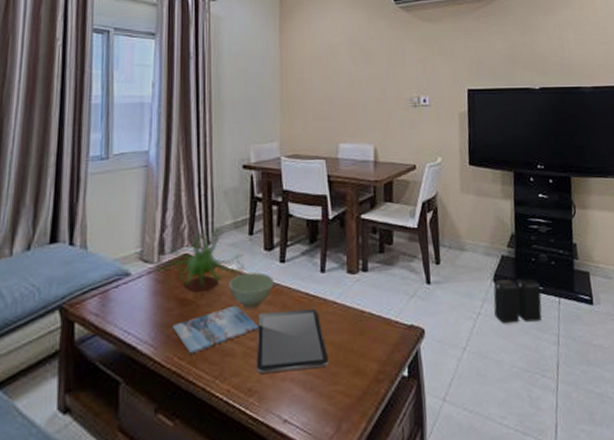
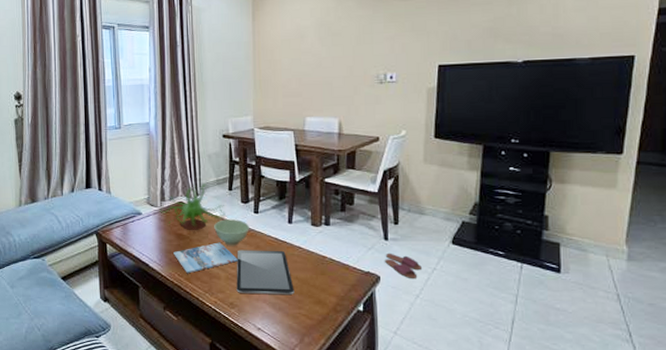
slippers: none [427,299,466,328] -> present [384,253,422,278]
speaker: present [493,278,542,324] -> none [450,243,503,281]

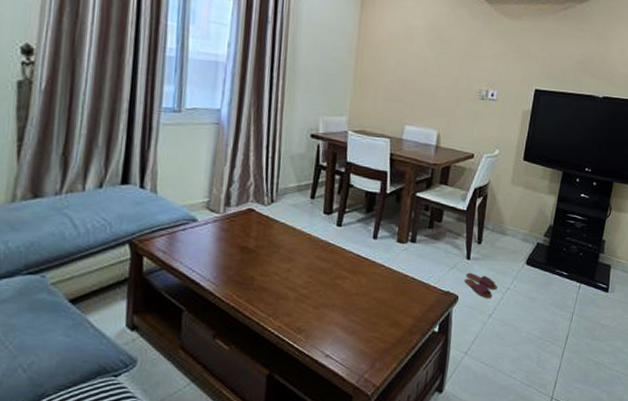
plant: present [159,183,226,231] -> none [222,189,304,244]
magazine: present [173,242,238,274] -> none [234,258,312,295]
bowl: present [214,219,250,247] -> none [288,232,331,264]
tablet: present [236,250,294,296] -> none [306,267,371,318]

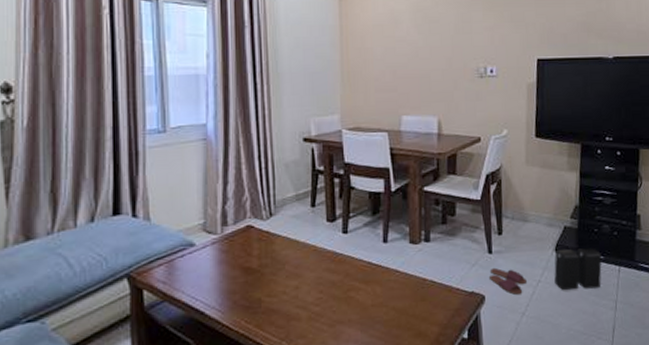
speaker: none [521,263,567,300] -> present [554,248,602,290]

